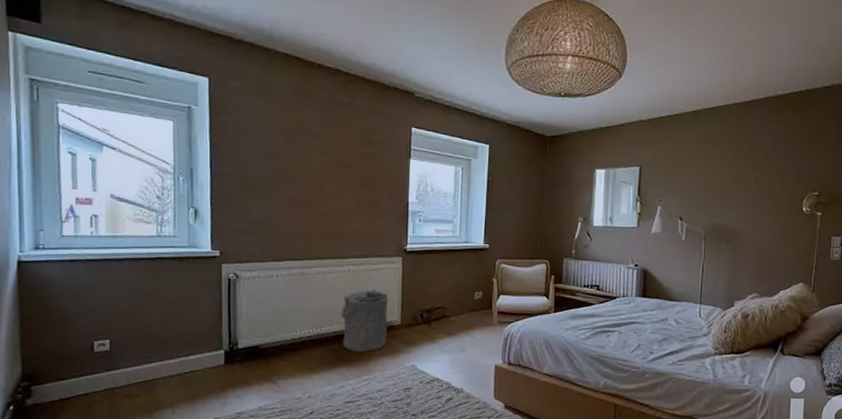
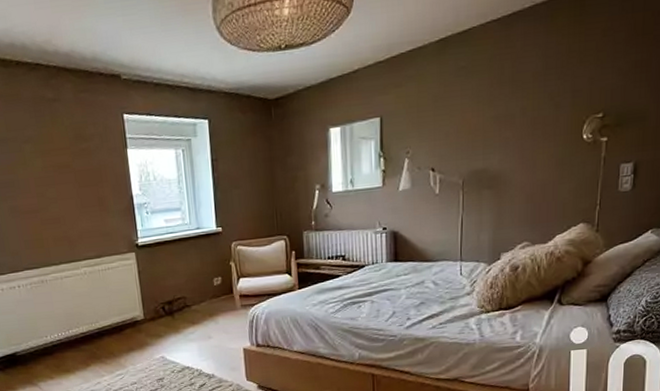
laundry hamper: present [340,289,388,352] -> none [84,288,133,350]

